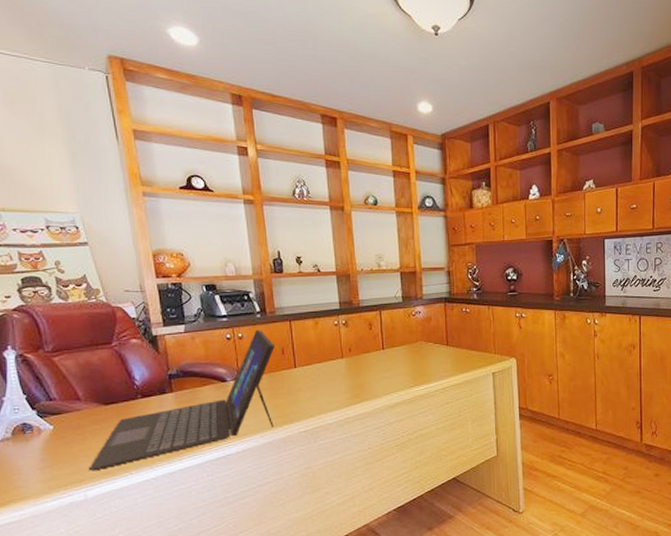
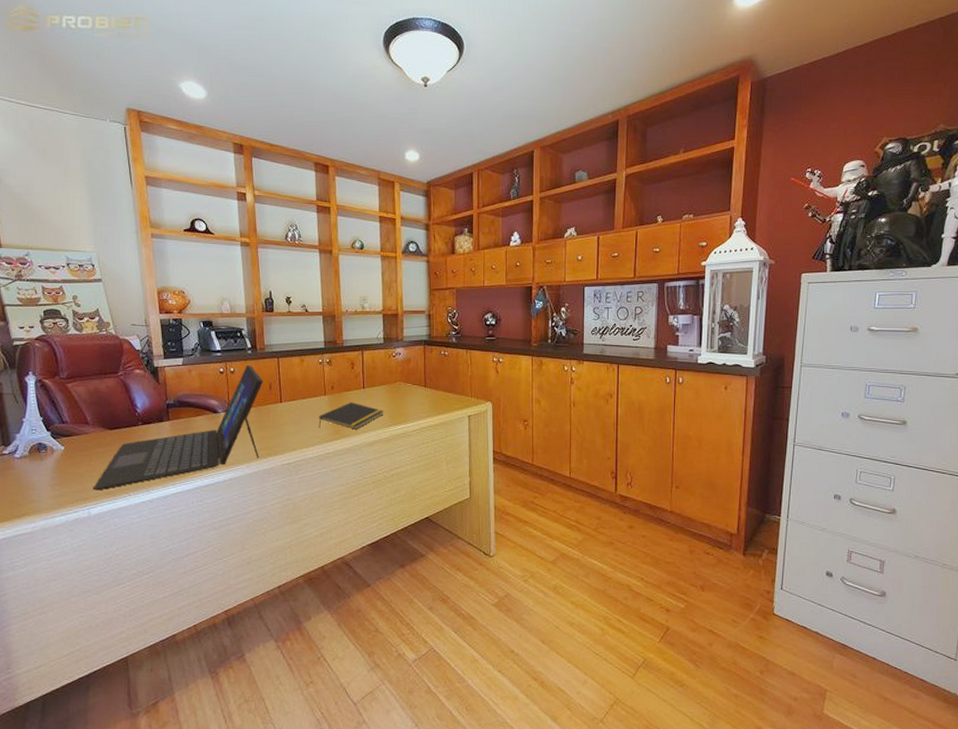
notepad: none [336,364,405,393] -> present [318,402,384,430]

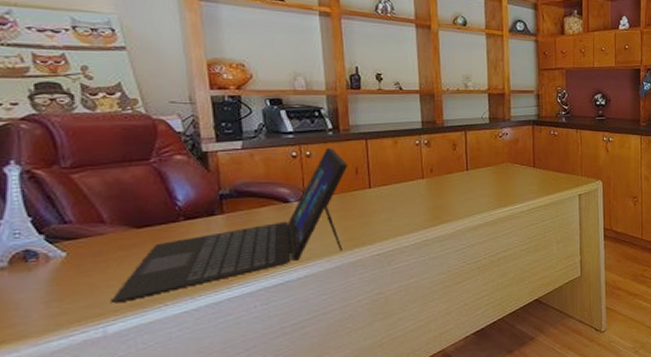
notepad: present [318,402,384,430] -> none [415,185,490,214]

